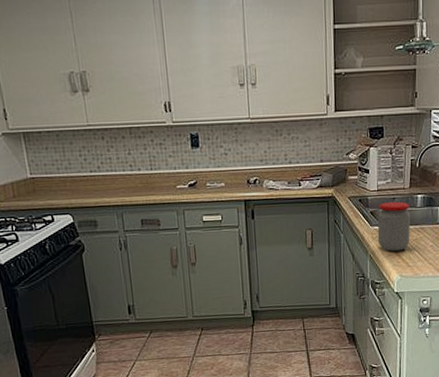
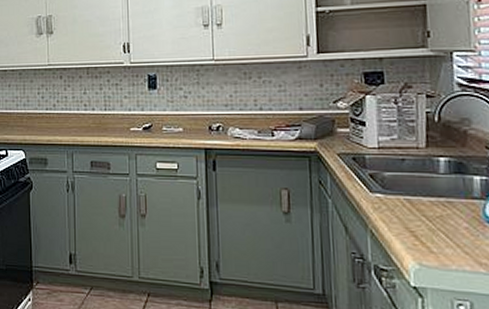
jar: present [377,201,411,251] -> none [380,163,432,229]

